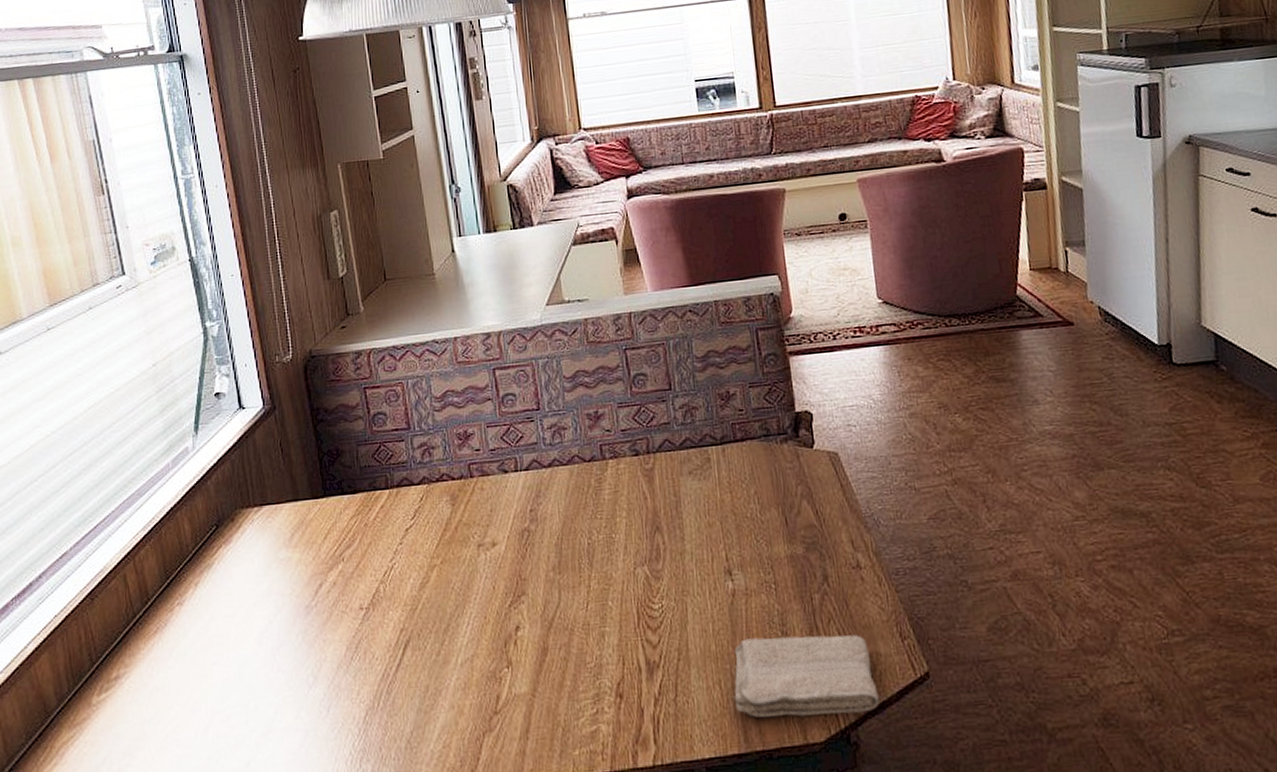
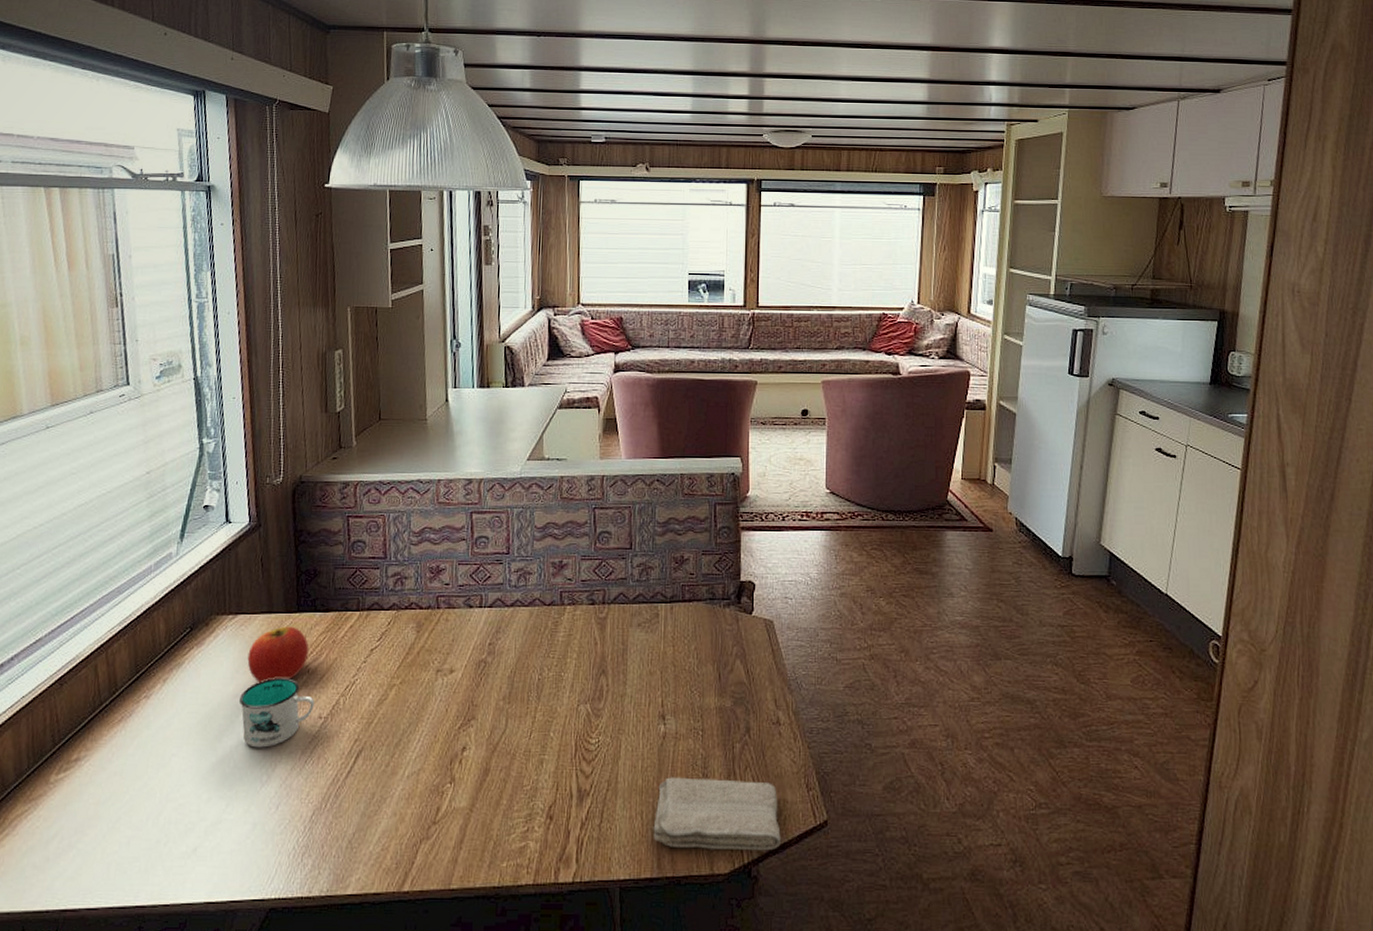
mug: none [274,569,354,648] -> present [238,678,315,748]
apple: none [278,512,342,578] -> present [247,626,309,683]

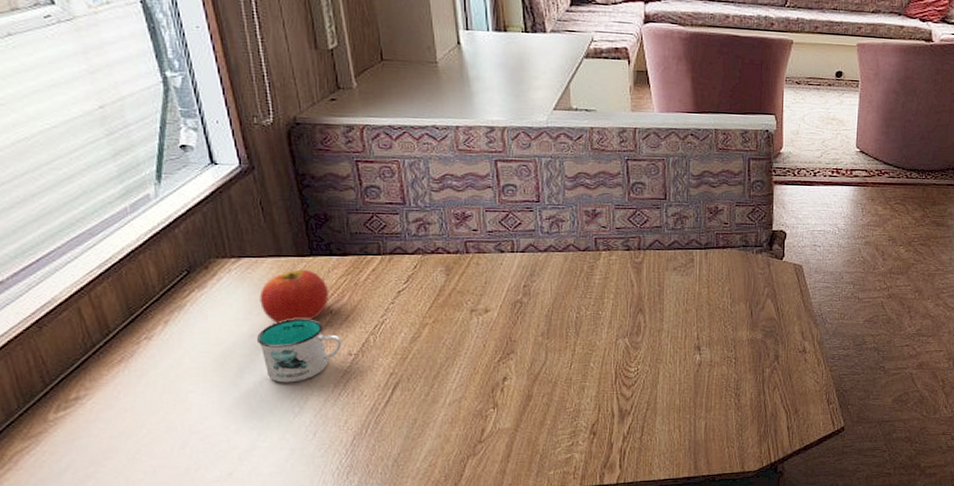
washcloth: present [653,777,781,851] -> none [690,397,804,453]

